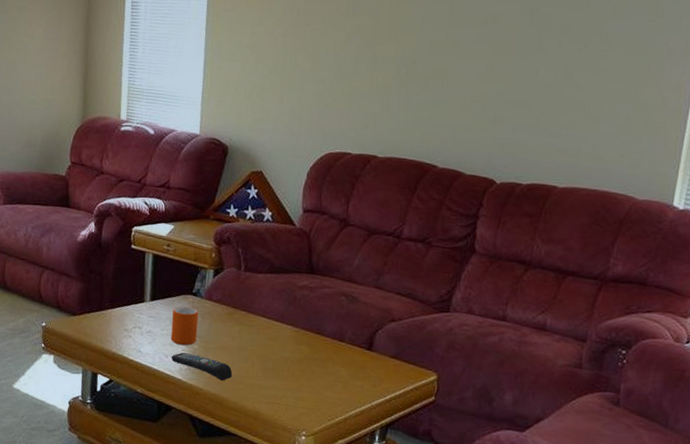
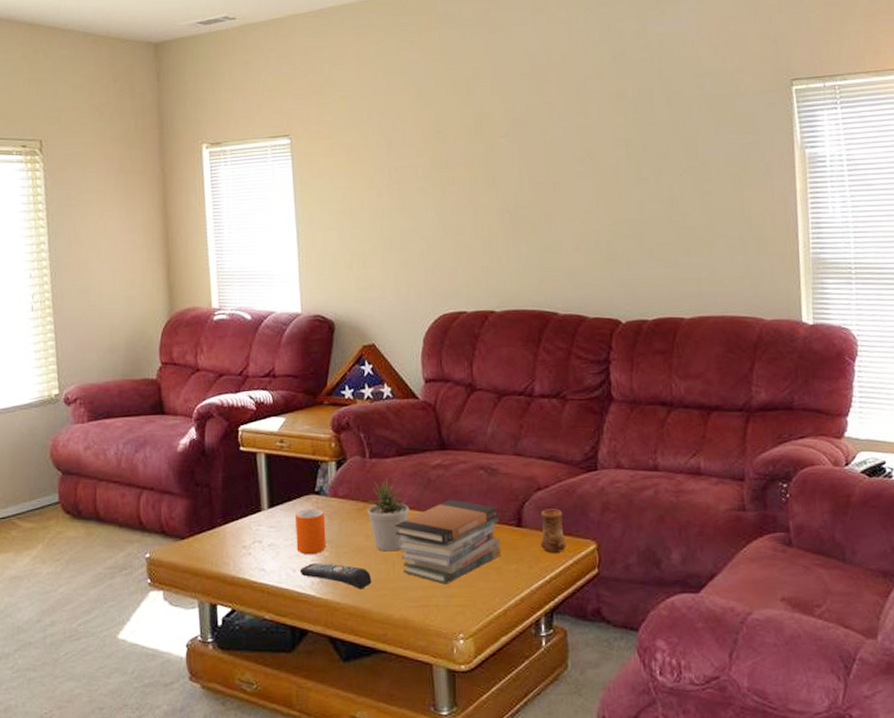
potted plant: none [236,291,274,354] -> present [367,478,410,552]
book stack: none [258,317,353,389] -> present [395,499,501,585]
cup: none [386,339,411,378] -> present [541,509,566,553]

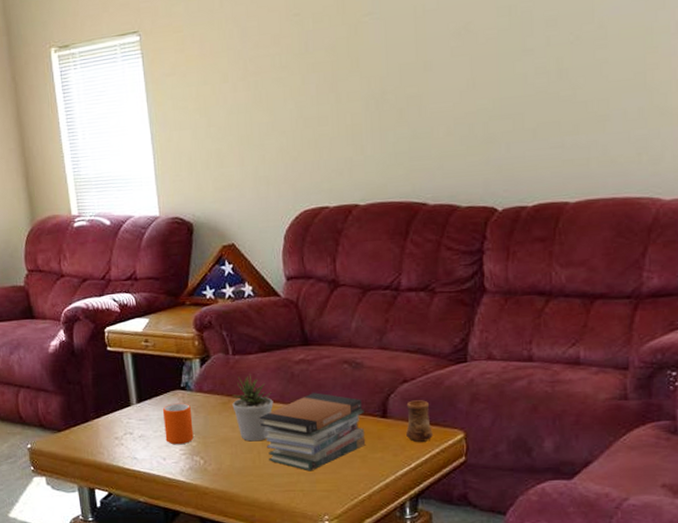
remote control: present [299,563,372,589] -> none [169,452,239,476]

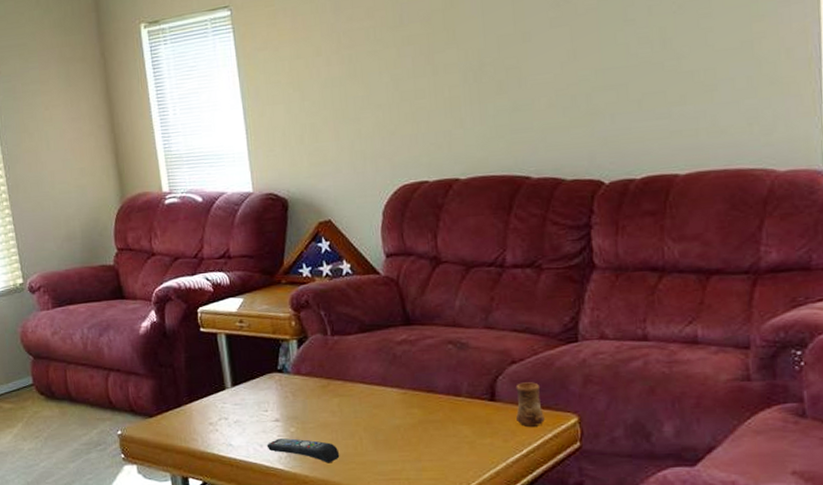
mug: present [162,403,194,445] -> none [258,386,292,431]
remote control: none [169,452,239,476] -> present [266,438,340,463]
potted plant: present [232,374,274,442] -> none [331,355,375,427]
book stack: present [260,392,366,471] -> none [361,375,474,459]

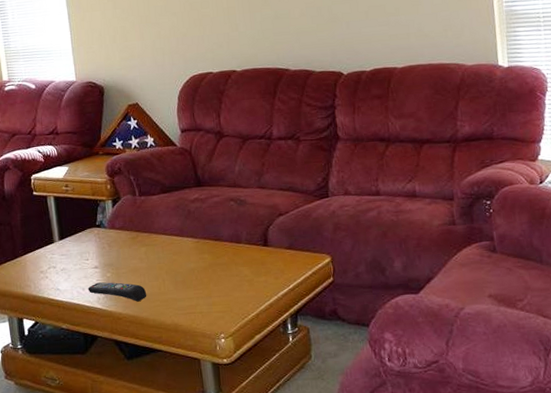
cup: present [516,382,545,427] -> none [283,230,306,266]

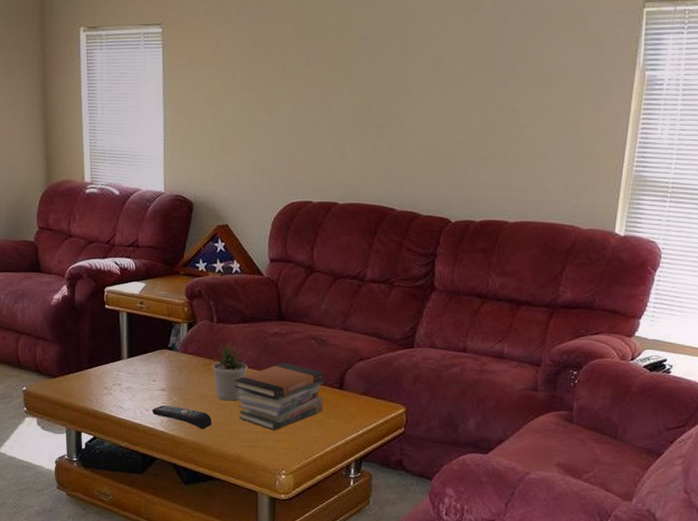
potted plant: none [139,212,175,271] -> present [212,341,248,401]
book stack: none [163,226,252,295] -> present [235,362,325,431]

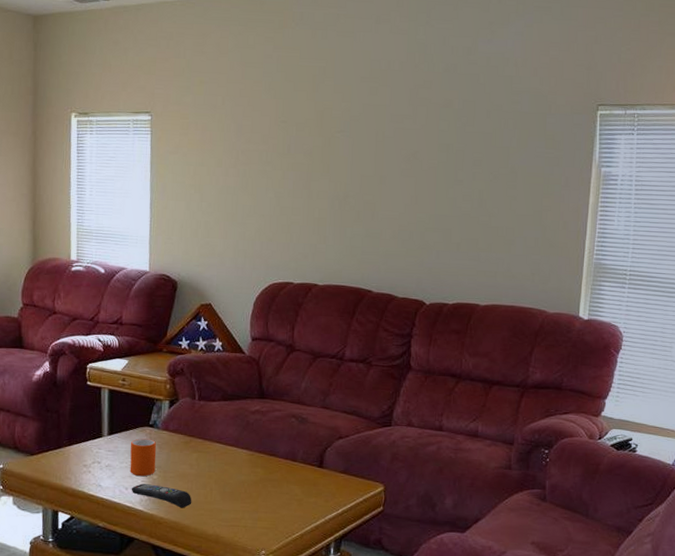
mug: none [149,361,176,399] -> present [130,438,157,477]
potted plant: present [212,341,248,401] -> none [193,418,229,479]
book stack: present [235,362,325,431] -> none [215,440,305,510]

